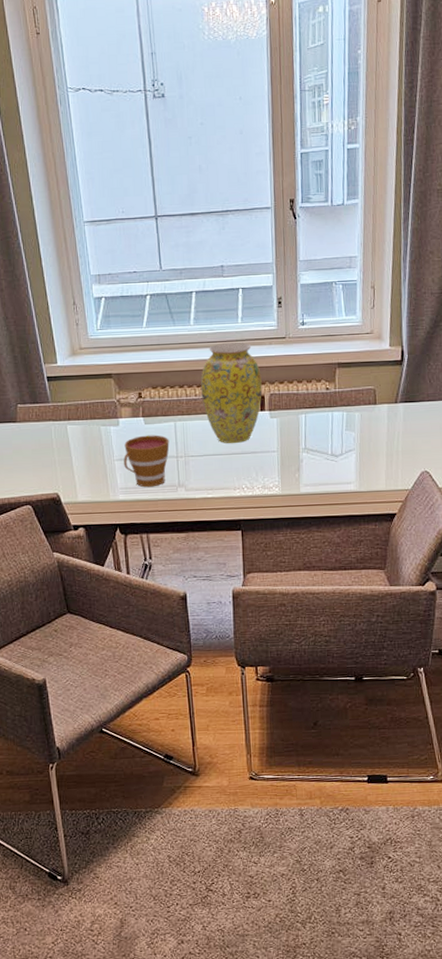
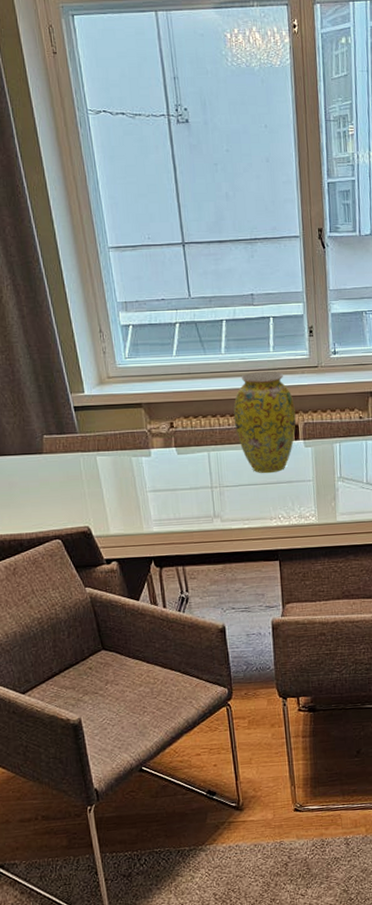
cup: present [124,435,170,488] -> none [156,465,204,519]

